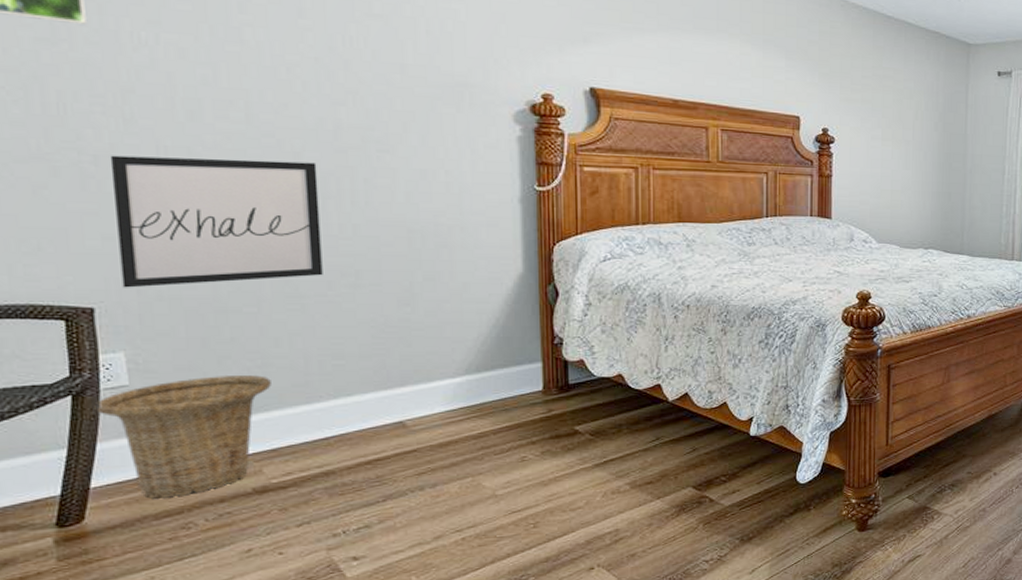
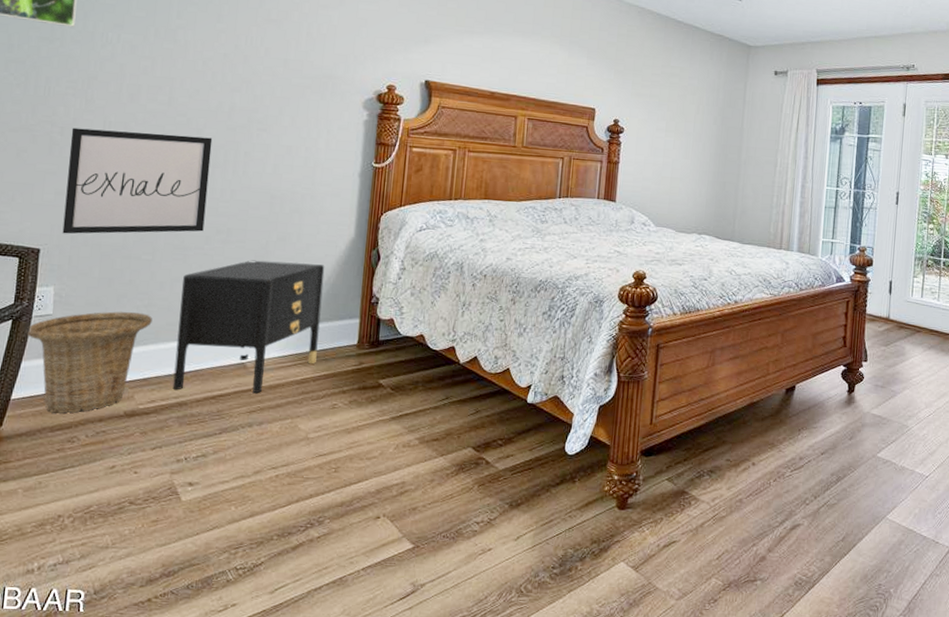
nightstand: none [304,305,494,459] -> present [172,260,325,393]

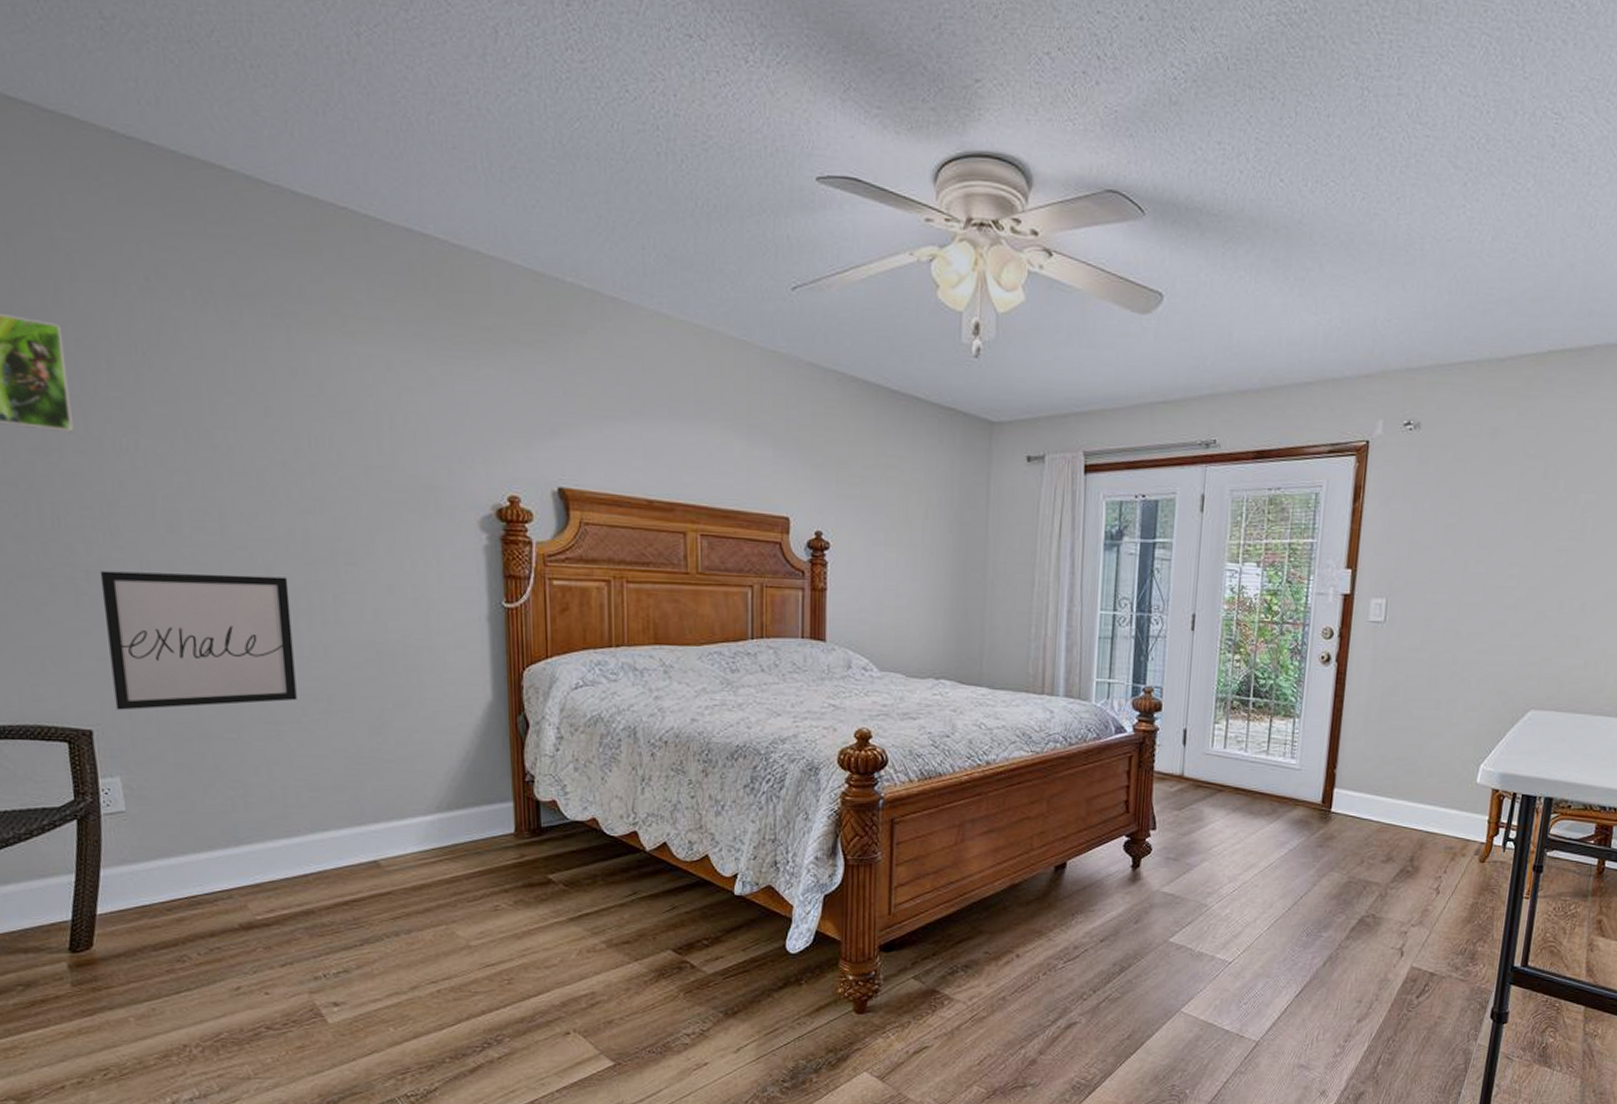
basket: present [25,311,152,414] -> none [96,804,253,929]
nightstand: present [172,260,325,393] -> none [281,734,466,897]

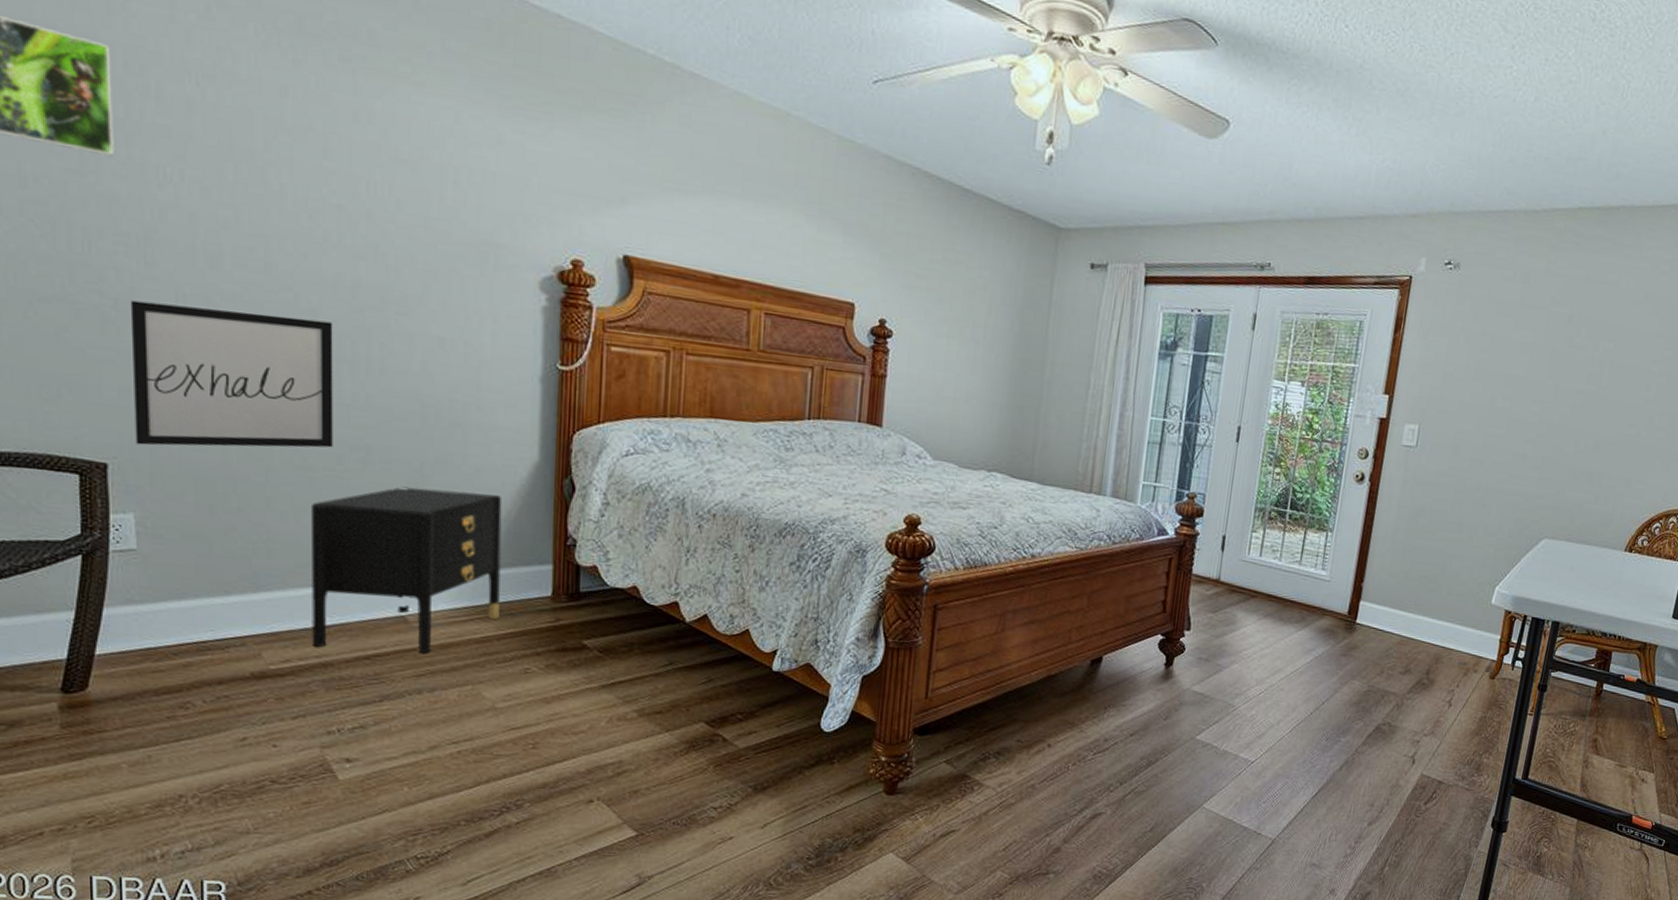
nightstand: none [281,734,466,897] -> present [310,486,502,653]

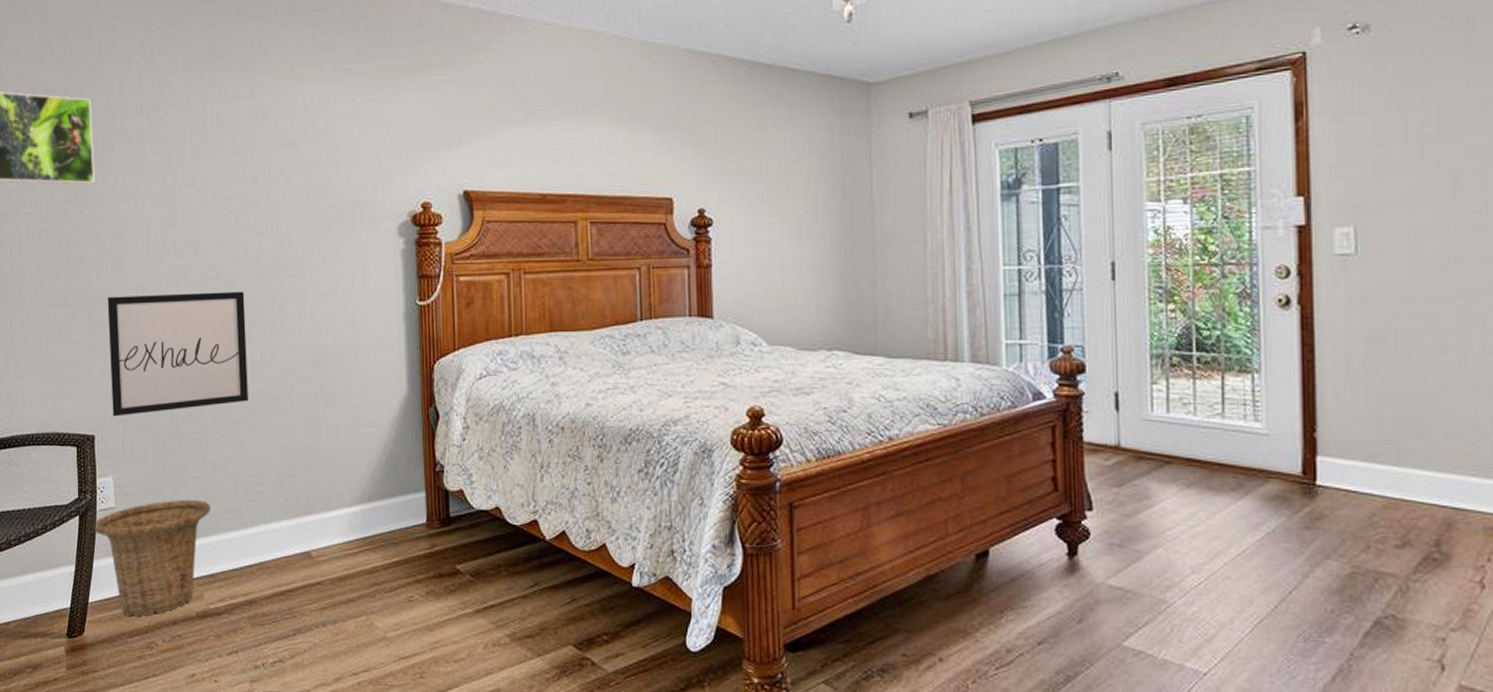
basket: none [102,547,275,674] -> present [93,500,211,617]
nightstand: present [310,486,502,653] -> none [234,430,384,587]

